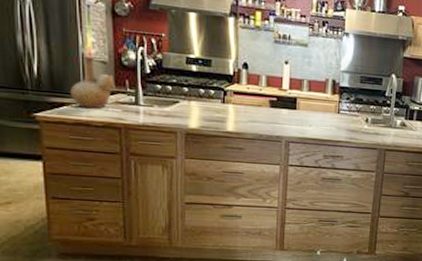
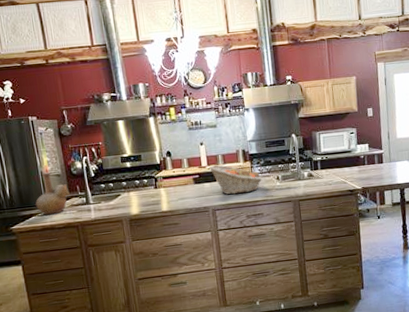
fruit basket: none [290,90,350,130] -> present [208,165,263,195]

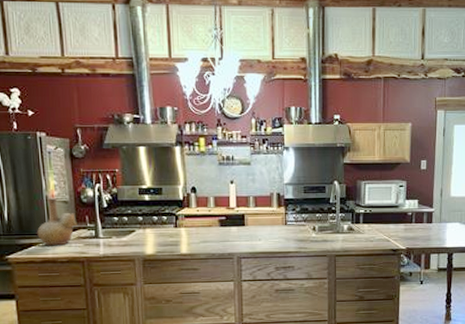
fruit basket: present [208,165,263,195] -> none [237,207,297,242]

